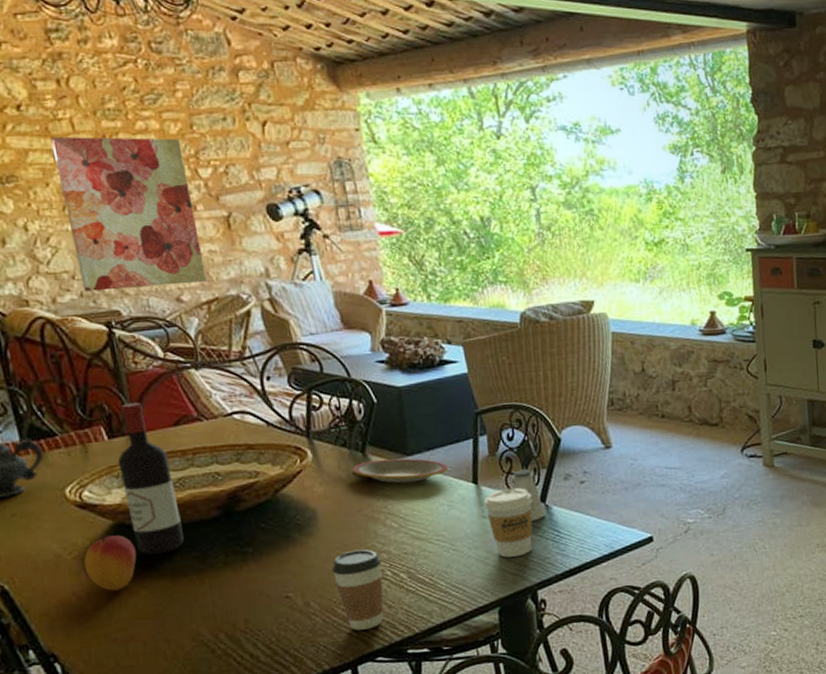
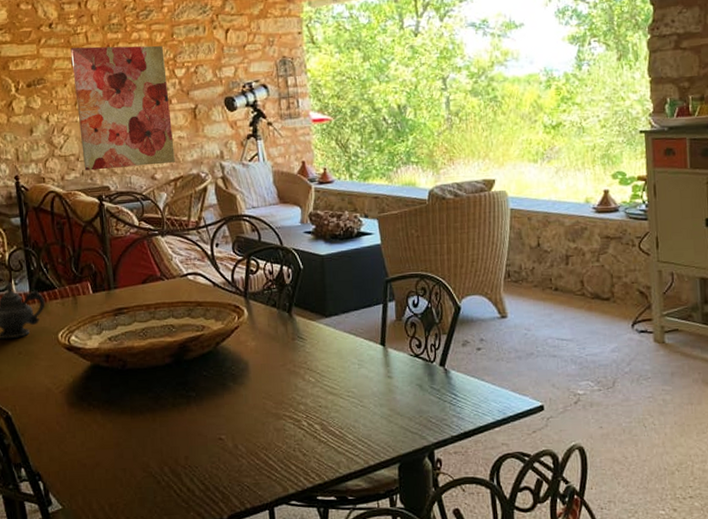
fruit: present [84,535,137,591] -> none [67,375,106,422]
wine bottle: present [117,402,184,555] -> none [98,263,143,394]
coffee cup: present [331,549,384,631] -> none [258,400,300,474]
plate: present [353,458,449,483] -> none [280,319,361,342]
coffee cup: present [483,487,533,558] -> none [389,351,433,416]
saltshaker: present [511,469,546,522] -> none [415,334,445,384]

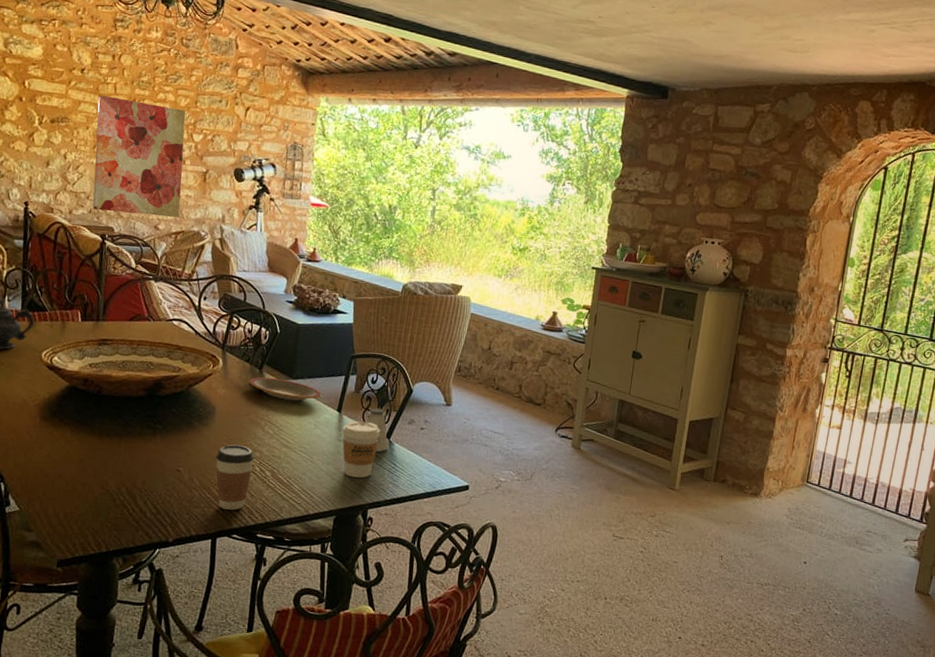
coffee cup: none [258,400,300,474] -> present [215,444,255,510]
plate: none [280,319,361,342] -> present [249,377,322,401]
coffee cup: none [389,351,433,416] -> present [341,421,381,478]
saltshaker: none [415,334,445,384] -> present [366,408,388,452]

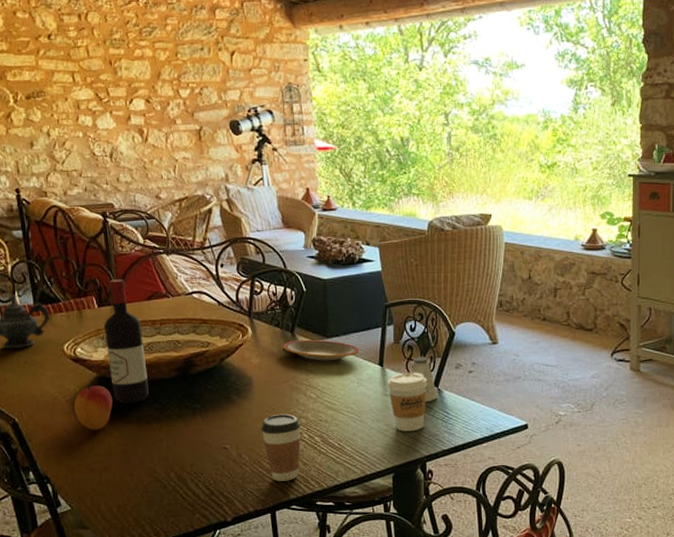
fruit: none [40,394,79,437] -> present [73,385,113,430]
wine bottle: none [80,297,119,416] -> present [103,279,149,404]
wall art: present [92,94,186,217] -> none [71,60,180,187]

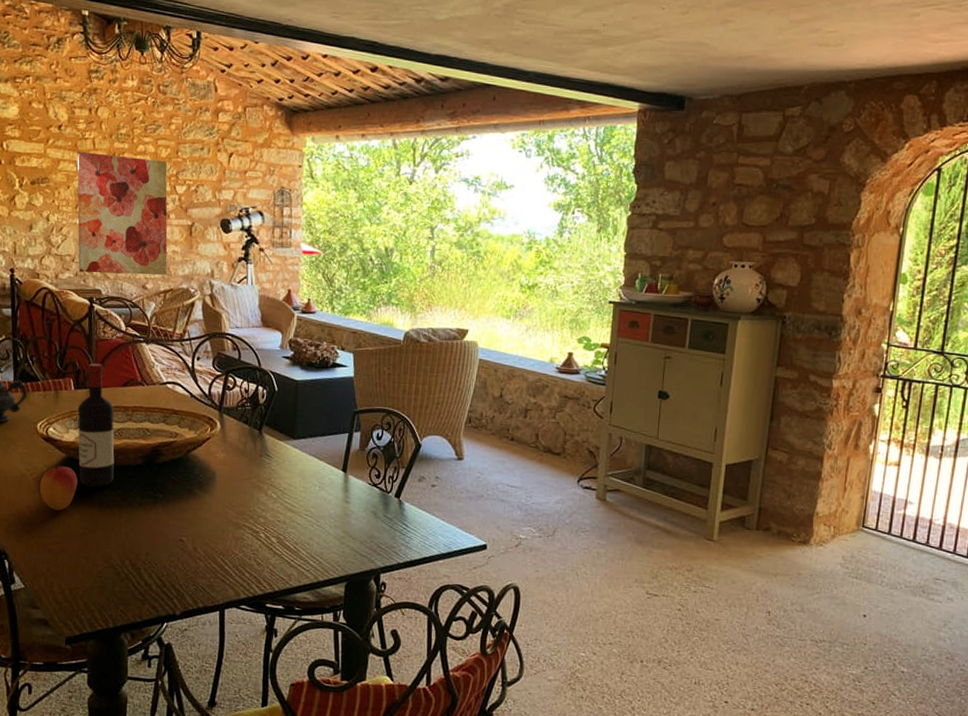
wall art: none [71,60,180,187] -> present [77,151,168,275]
coffee cup: present [261,413,301,481] -> none [219,511,259,580]
plate: present [283,339,360,361] -> none [249,438,325,463]
coffee cup: present [387,372,427,431] -> none [348,480,389,541]
saltshaker: present [411,357,438,402] -> none [373,466,399,513]

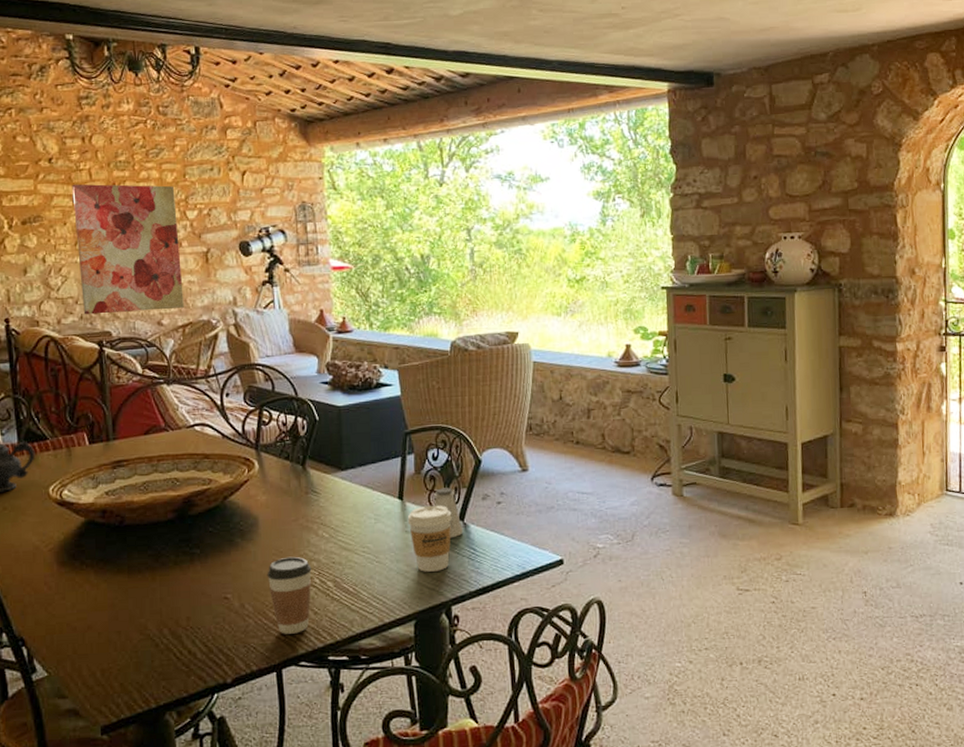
fruit: present [39,466,78,511] -> none [56,531,101,583]
wine bottle: present [77,363,115,488] -> none [94,413,142,552]
coffee cup: none [219,511,259,580] -> present [267,556,312,634]
coffee cup: none [348,480,389,541] -> present [407,505,452,572]
saltshaker: none [373,466,399,513] -> present [433,487,464,539]

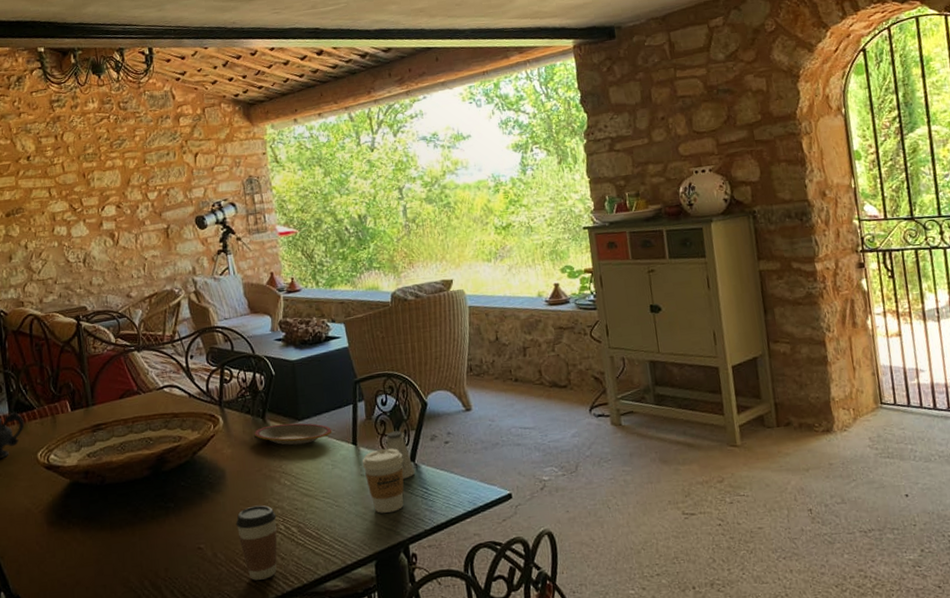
wall art: present [72,184,184,315] -> none [48,172,149,293]
plate: none [293,472,378,496] -> present [255,423,333,445]

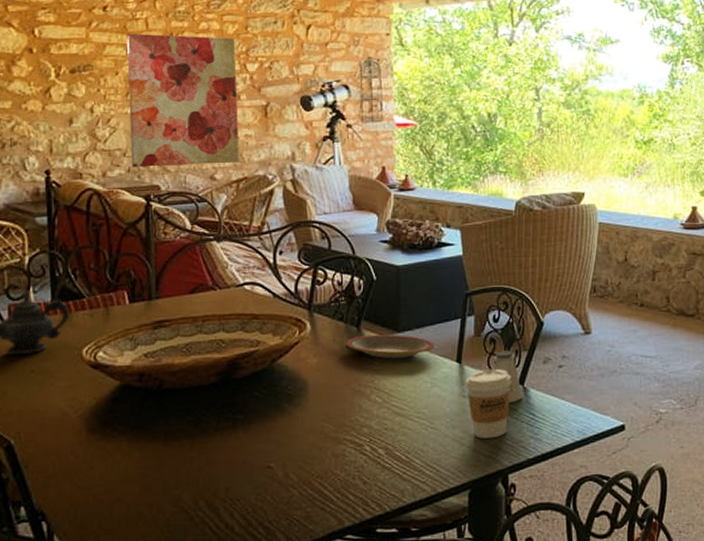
wall art: none [48,172,149,293] -> present [126,33,239,168]
coffee cup: present [235,505,278,580] -> none [314,422,362,506]

